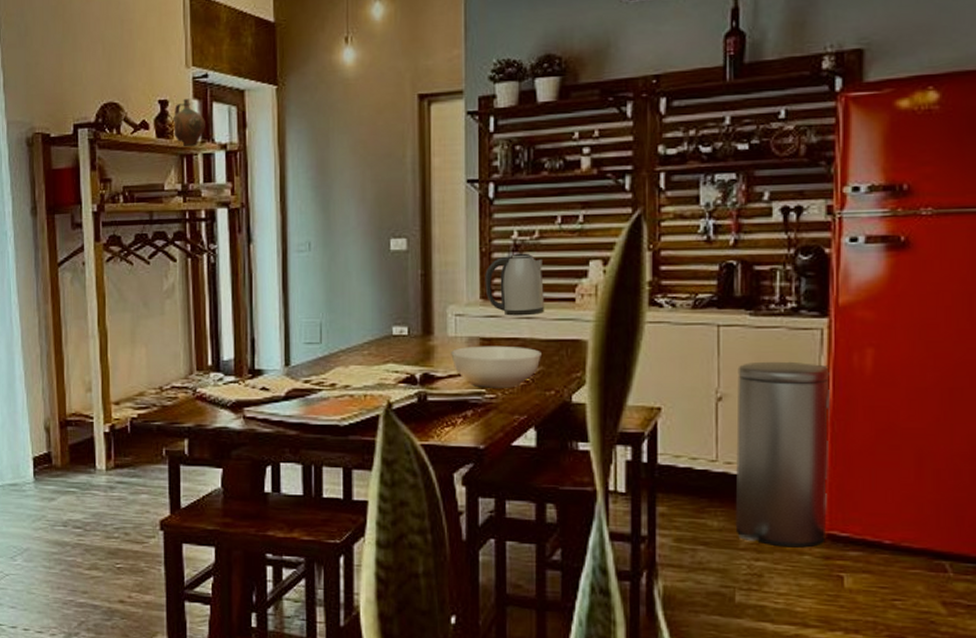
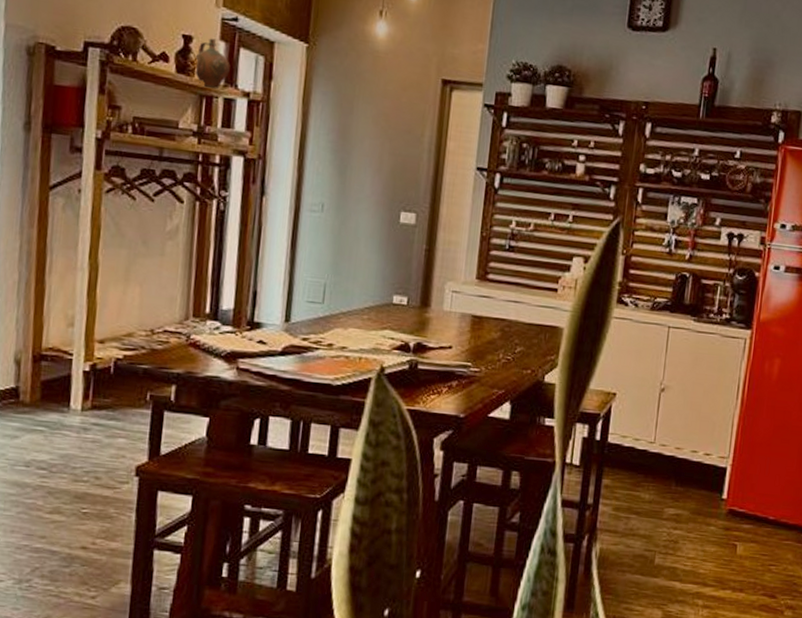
bowl: present [451,346,541,388] -> none [444,322,524,364]
kettle: present [485,253,545,316] -> none [481,241,534,300]
pedal bin: present [735,361,831,548] -> none [662,361,748,520]

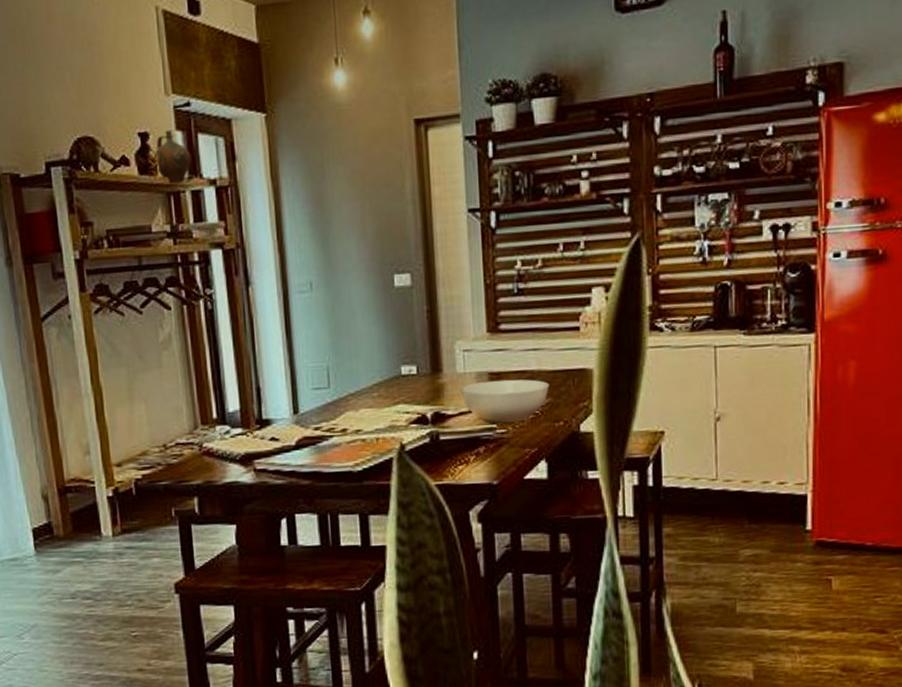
bowl: none [444,322,524,364] -> present [461,379,549,423]

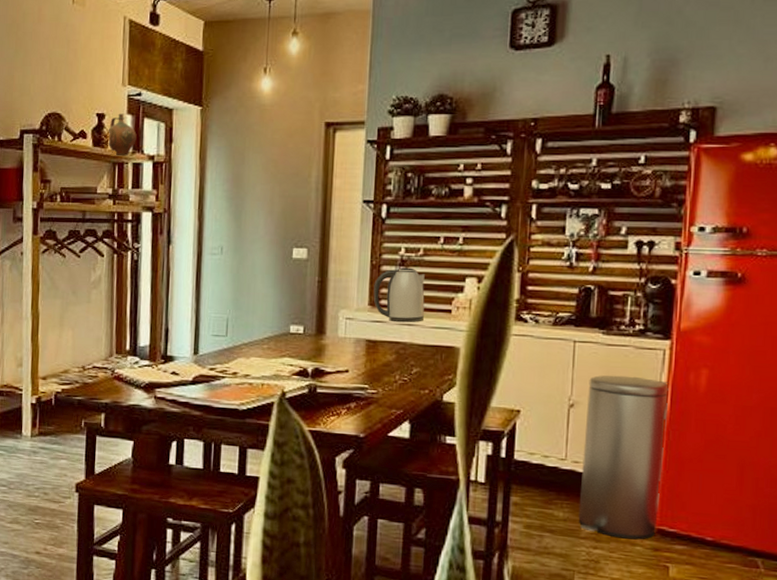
bowl: present [461,379,549,423] -> none [340,346,419,385]
kettle: none [490,283,551,349] -> present [373,267,425,323]
pedal bin: none [734,378,818,557] -> present [578,375,670,540]

